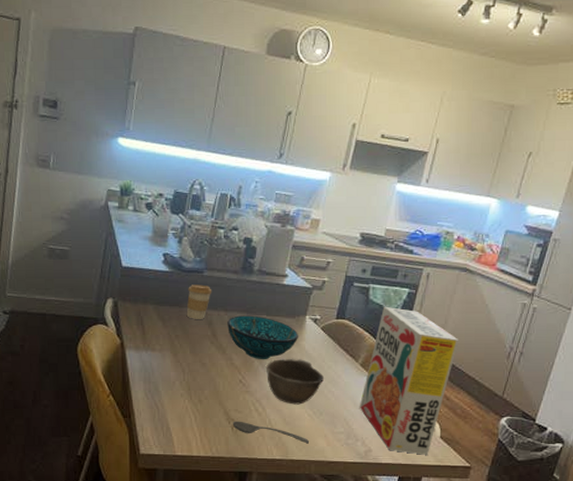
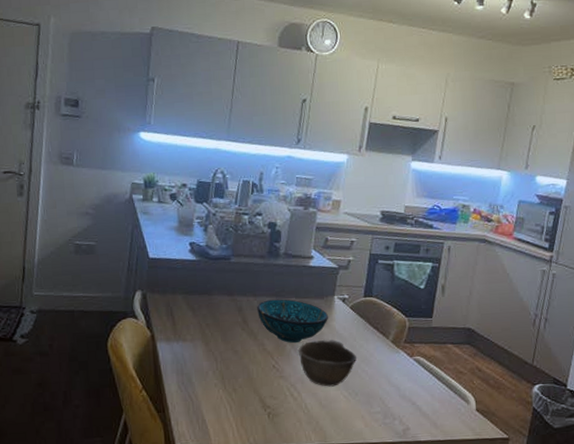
coffee cup: present [186,284,212,320] -> none [215,271,240,307]
soupspoon: present [232,421,310,444] -> none [268,407,348,427]
cereal box: present [359,306,459,455] -> none [393,281,485,430]

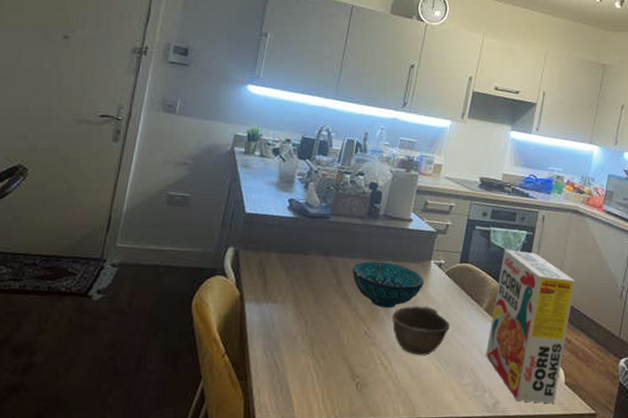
cereal box: none [393,281,485,430] -> present [485,249,576,404]

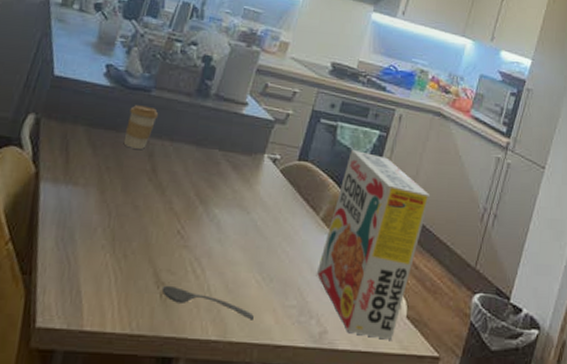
coffee cup: none [311,230,338,268] -> present [123,105,159,150]
decorative bowl: present [353,261,425,309] -> none [171,147,255,207]
soupspoon: none [357,377,437,399] -> present [161,285,255,320]
bowl: present [391,306,451,356] -> none [210,206,279,267]

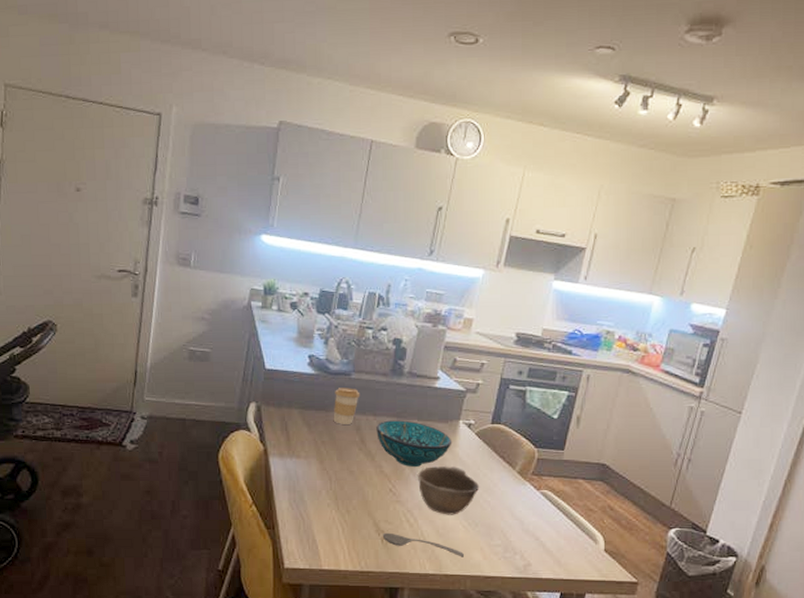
decorative bowl: none [171,147,255,207] -> present [376,420,453,468]
bowl: none [210,206,279,267] -> present [417,466,480,515]
cereal box: present [316,149,431,340] -> none [517,410,623,569]

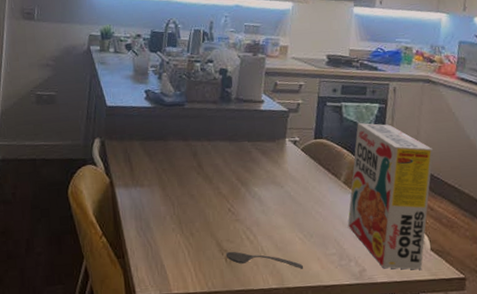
coffee cup: present [333,388,360,426] -> none [171,117,195,152]
decorative bowl: present [376,420,453,468] -> none [211,142,282,187]
bowl: present [417,466,480,515] -> none [252,182,311,230]
cereal box: none [517,410,623,569] -> present [347,122,434,270]

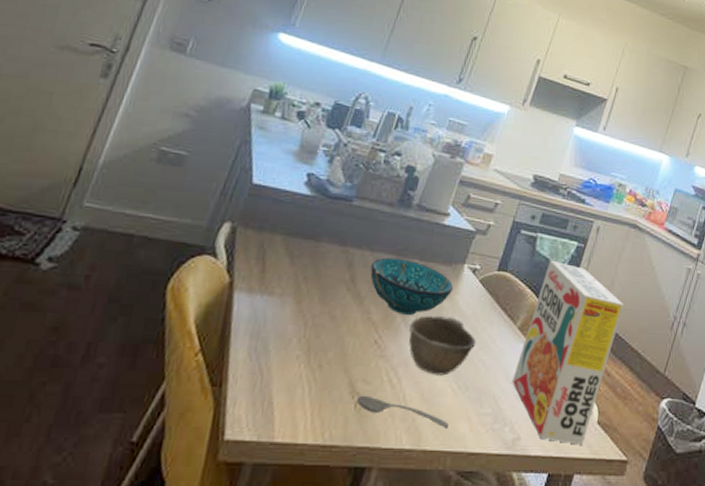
decorative bowl: none [211,142,282,187] -> present [370,257,454,316]
bowl: none [252,182,311,230] -> present [408,316,477,376]

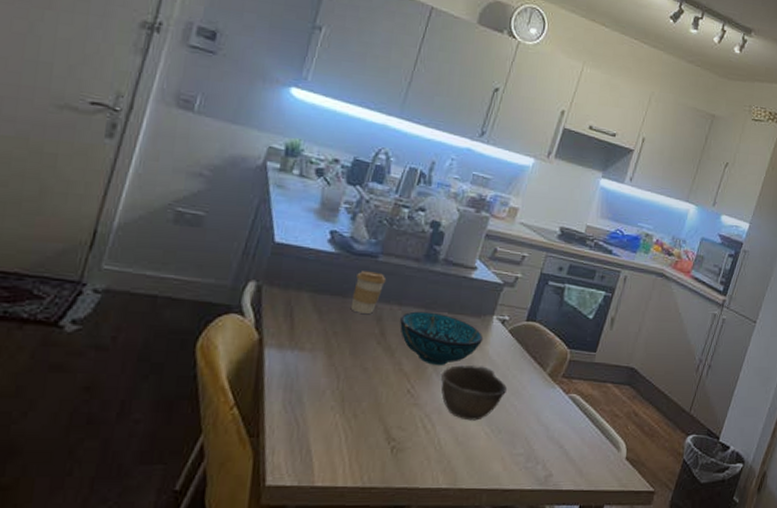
coffee cup: none [322,214,360,260] -> present [350,271,387,315]
soupspoon: present [356,395,450,429] -> none [392,441,484,469]
cereal box: present [511,260,625,445] -> none [542,309,652,479]

